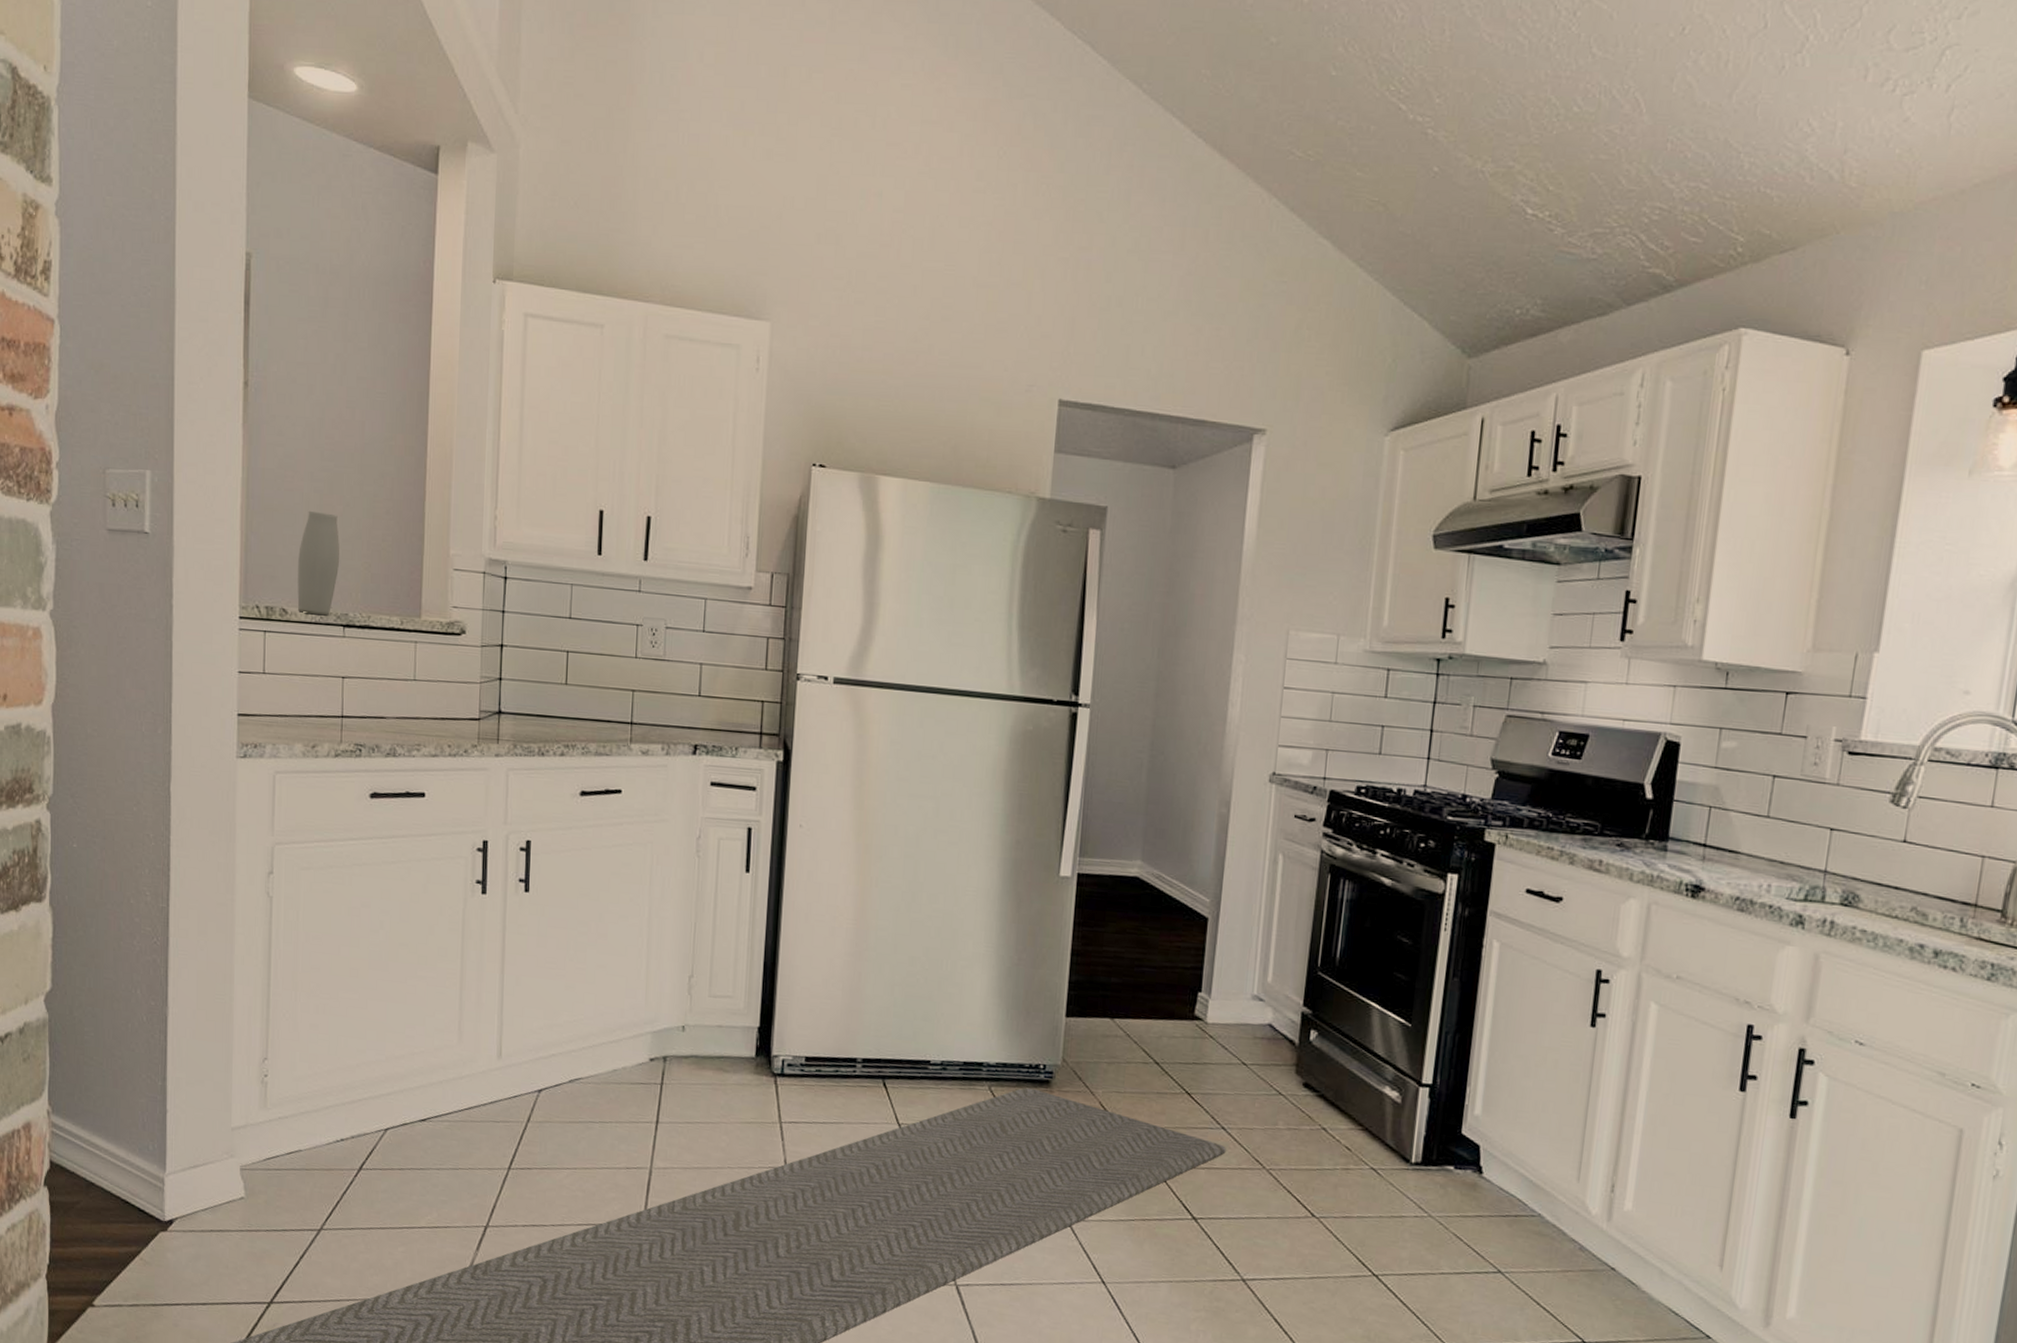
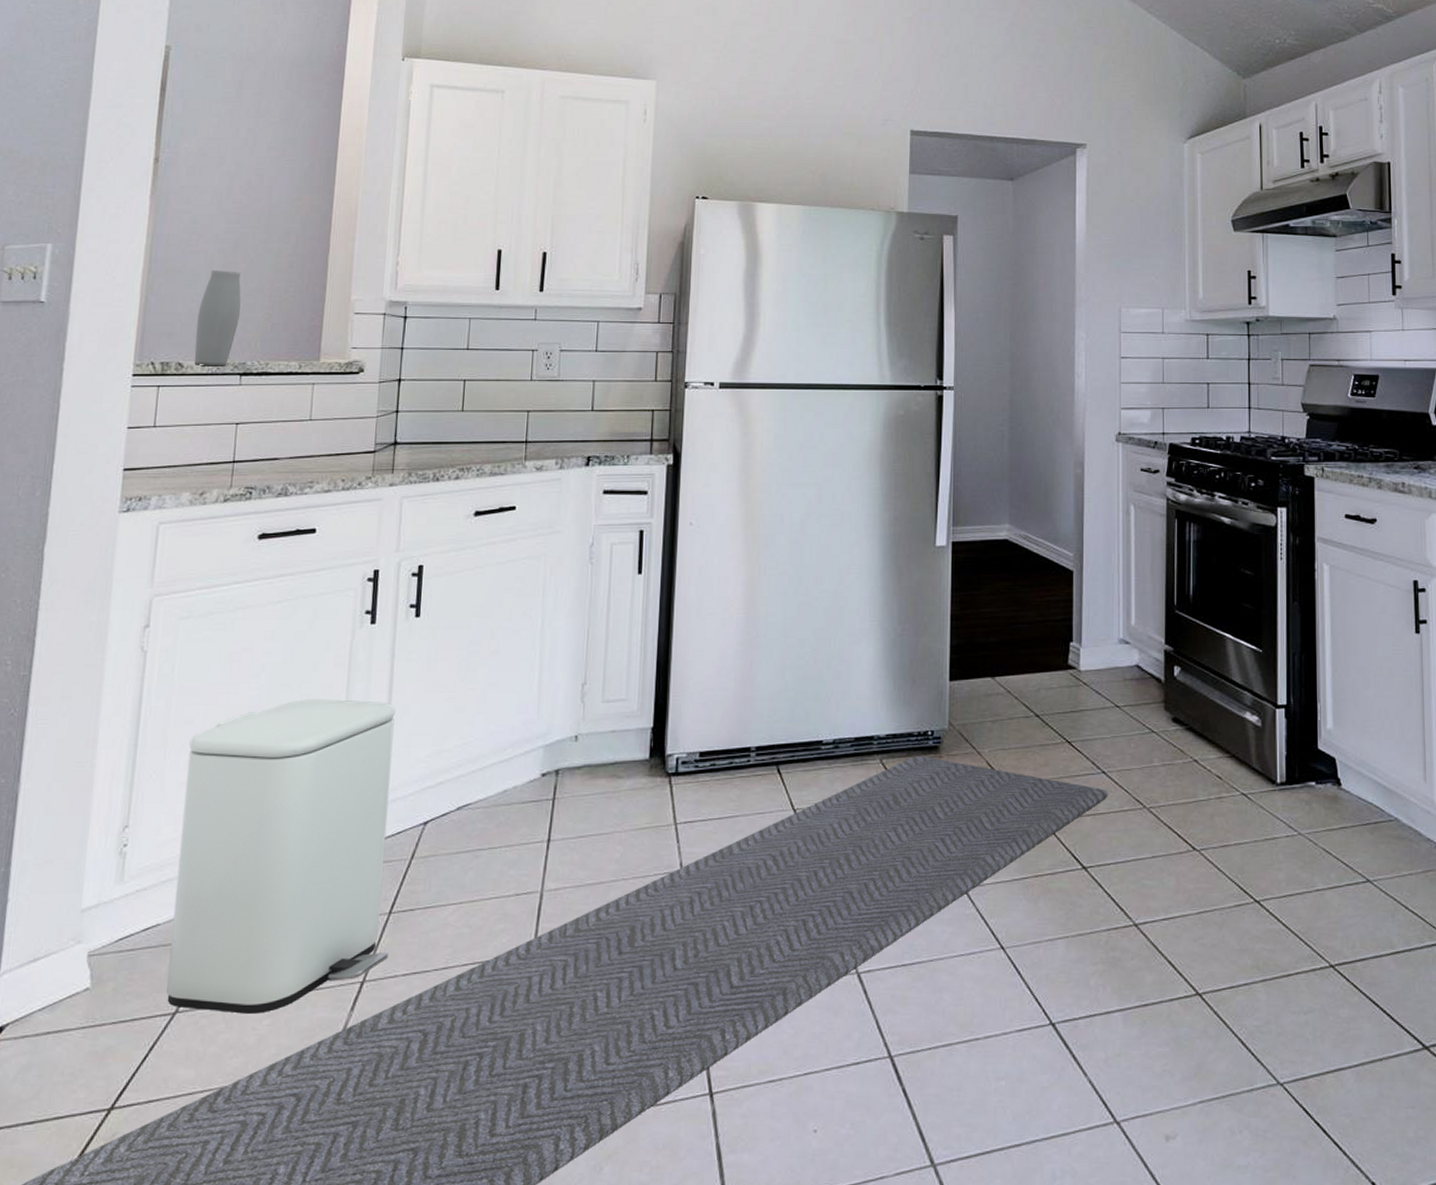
pedal bin: none [311,960,510,1241] -> present [166,699,396,1014]

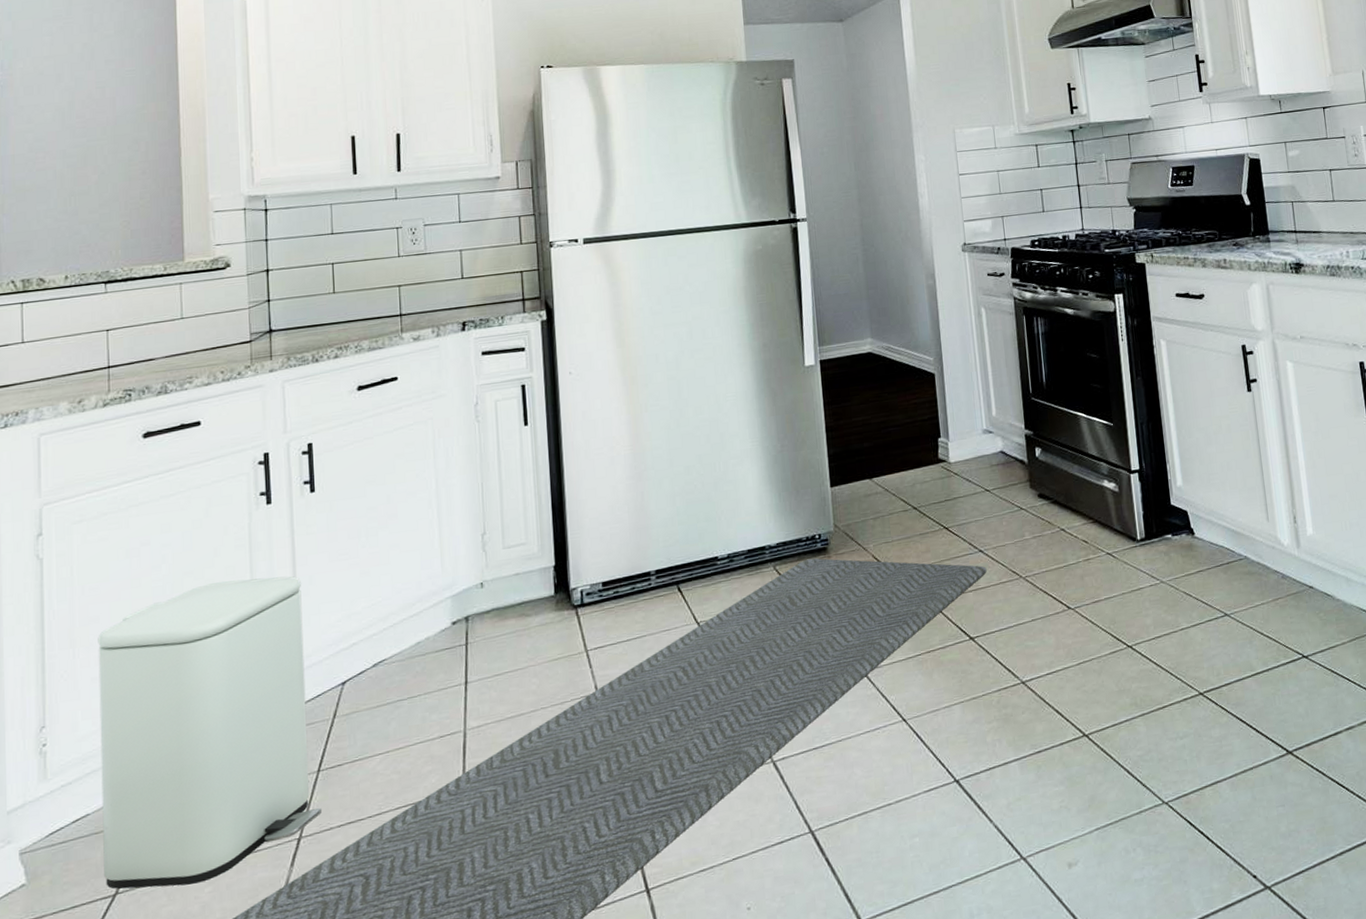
vase: present [194,269,241,366] -> none [54,183,98,279]

